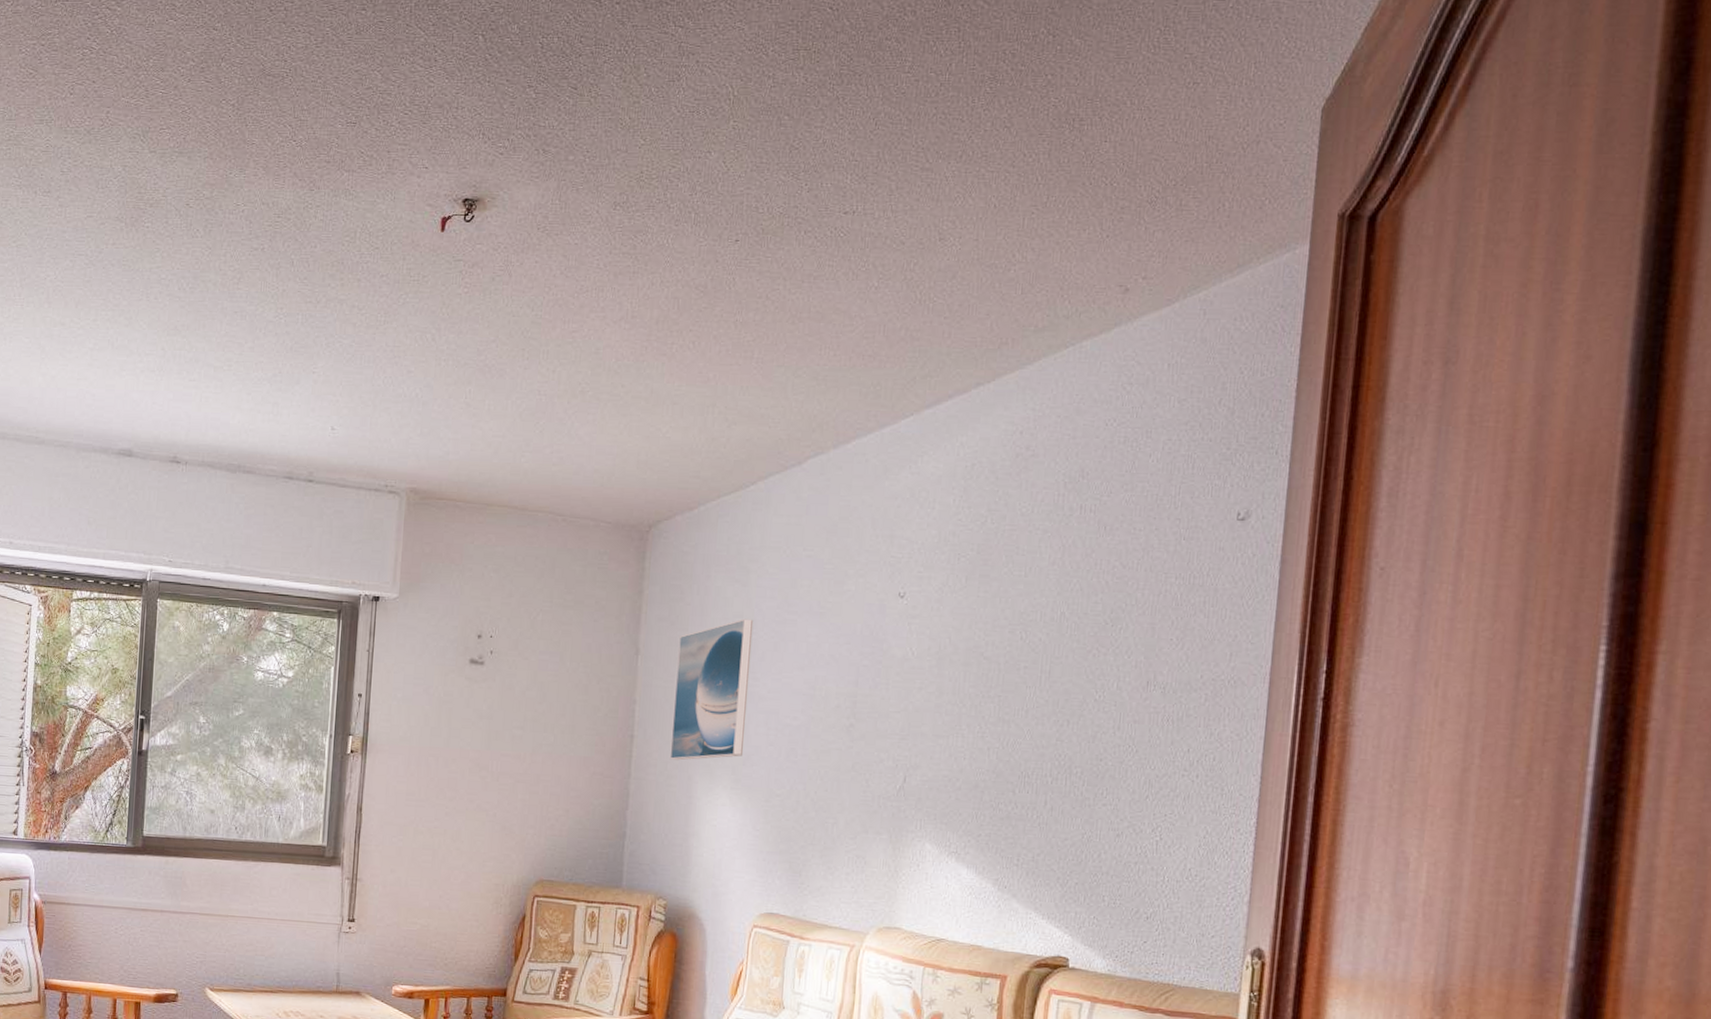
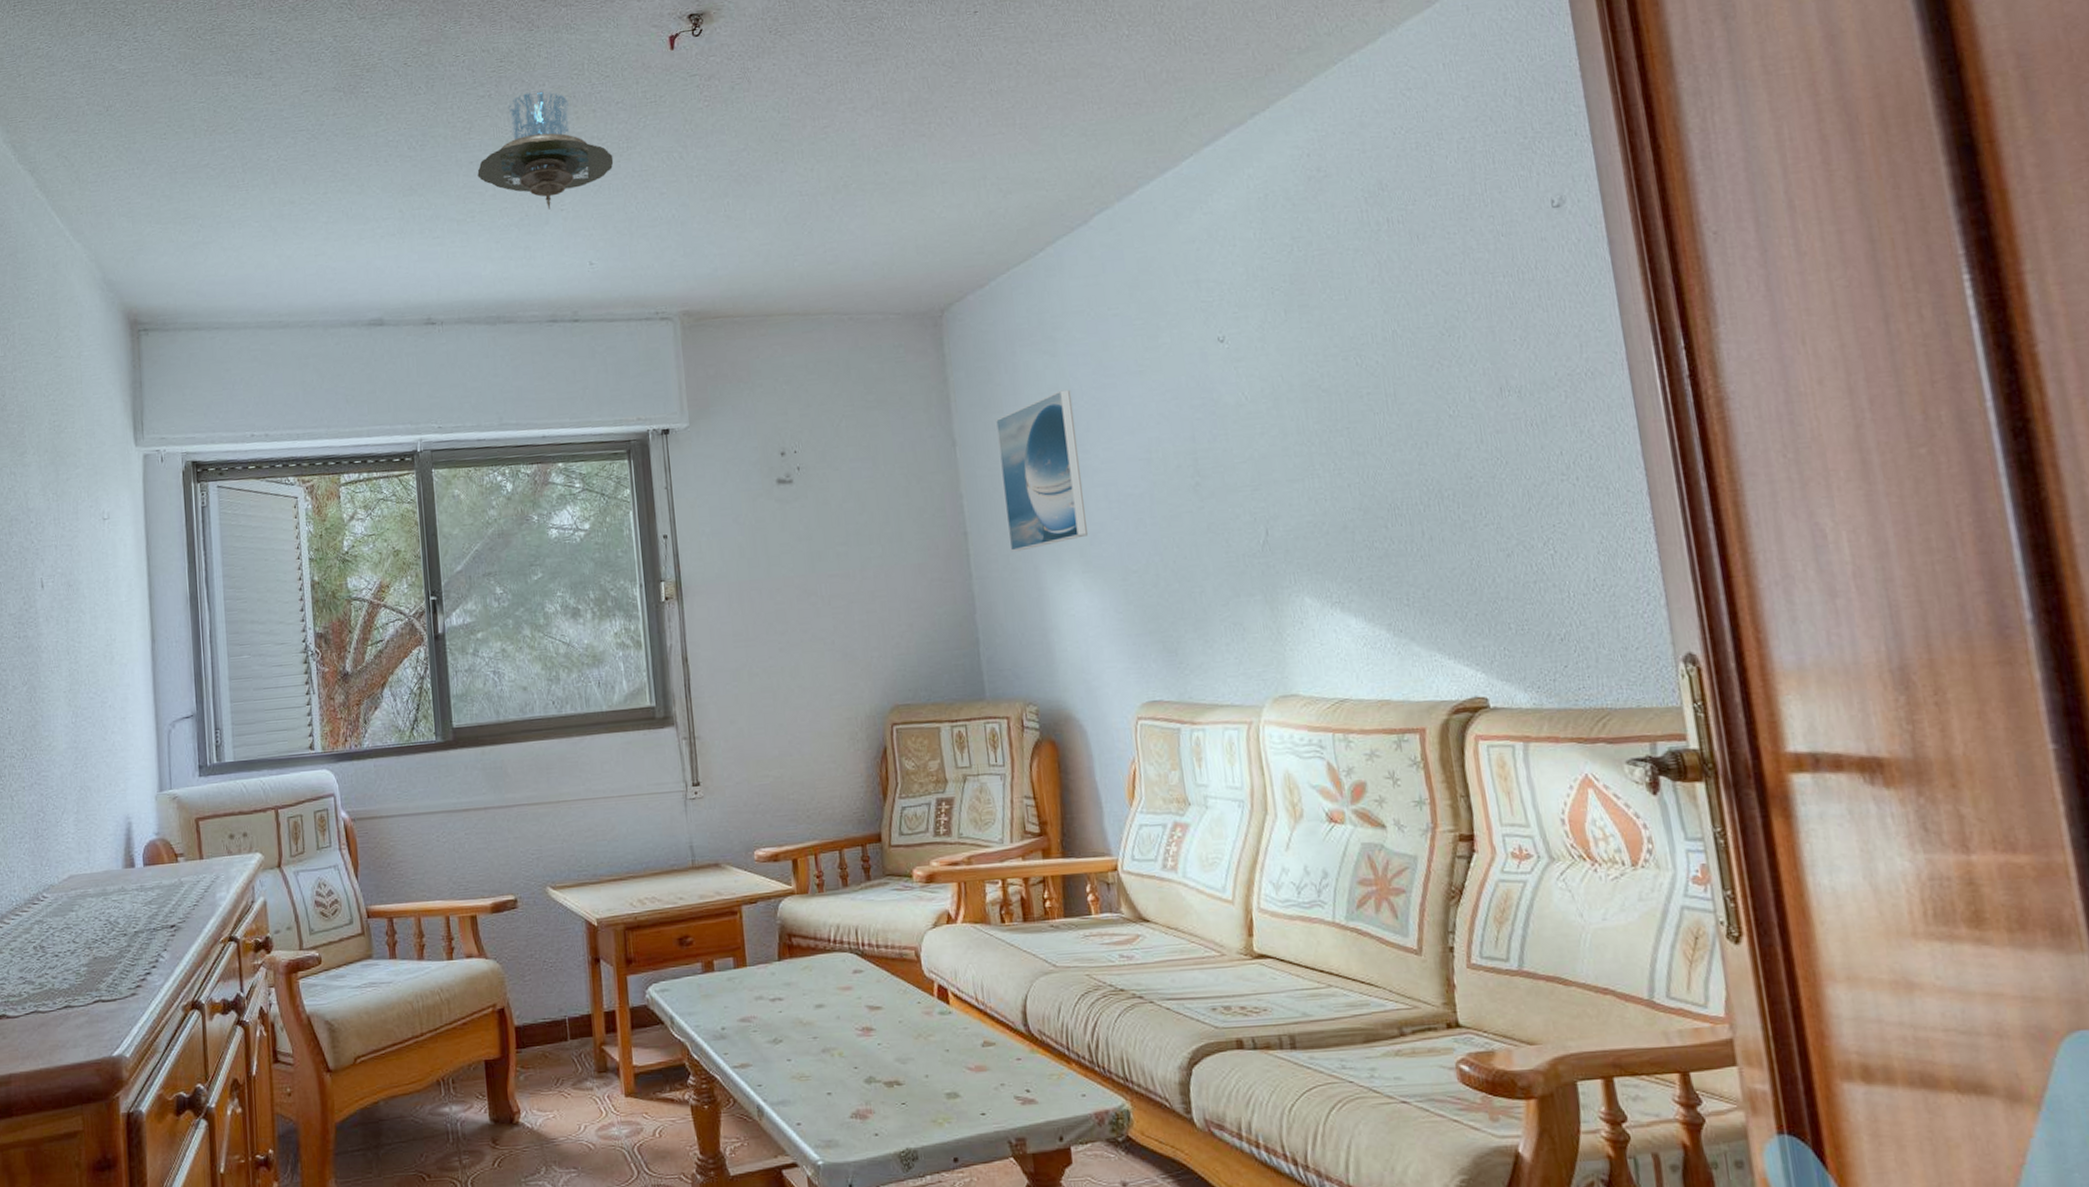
ceiling lamp: none [240,252,370,370] -> present [477,91,614,210]

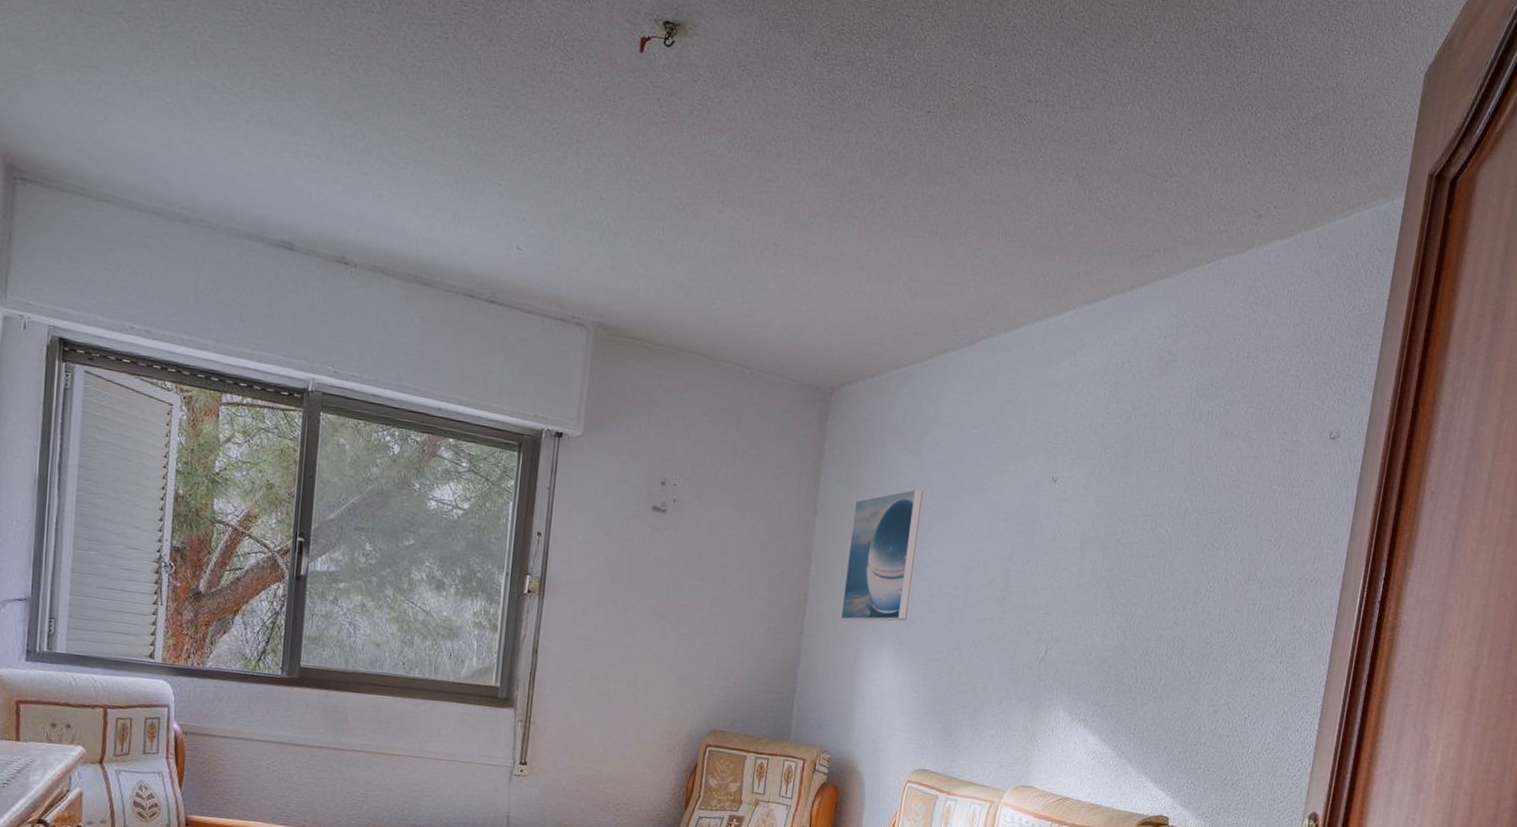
ceiling lamp: present [477,91,614,210] -> none [419,48,561,180]

